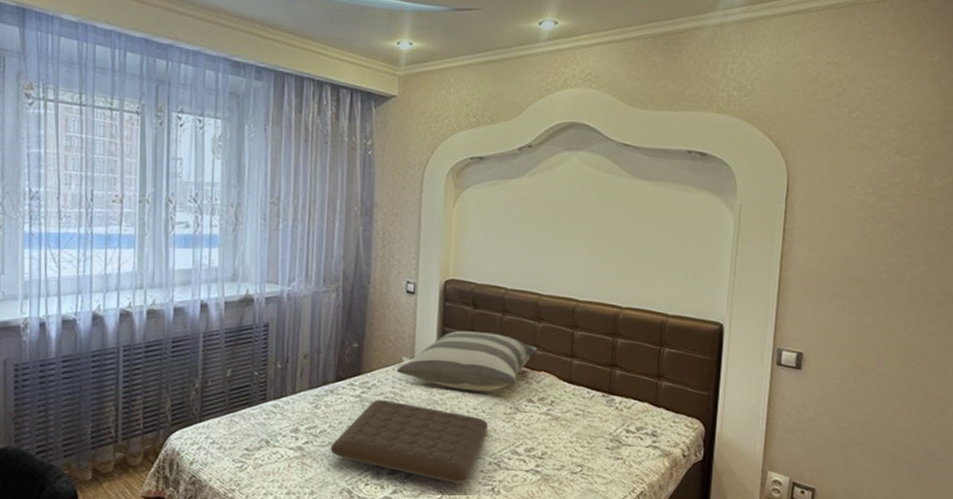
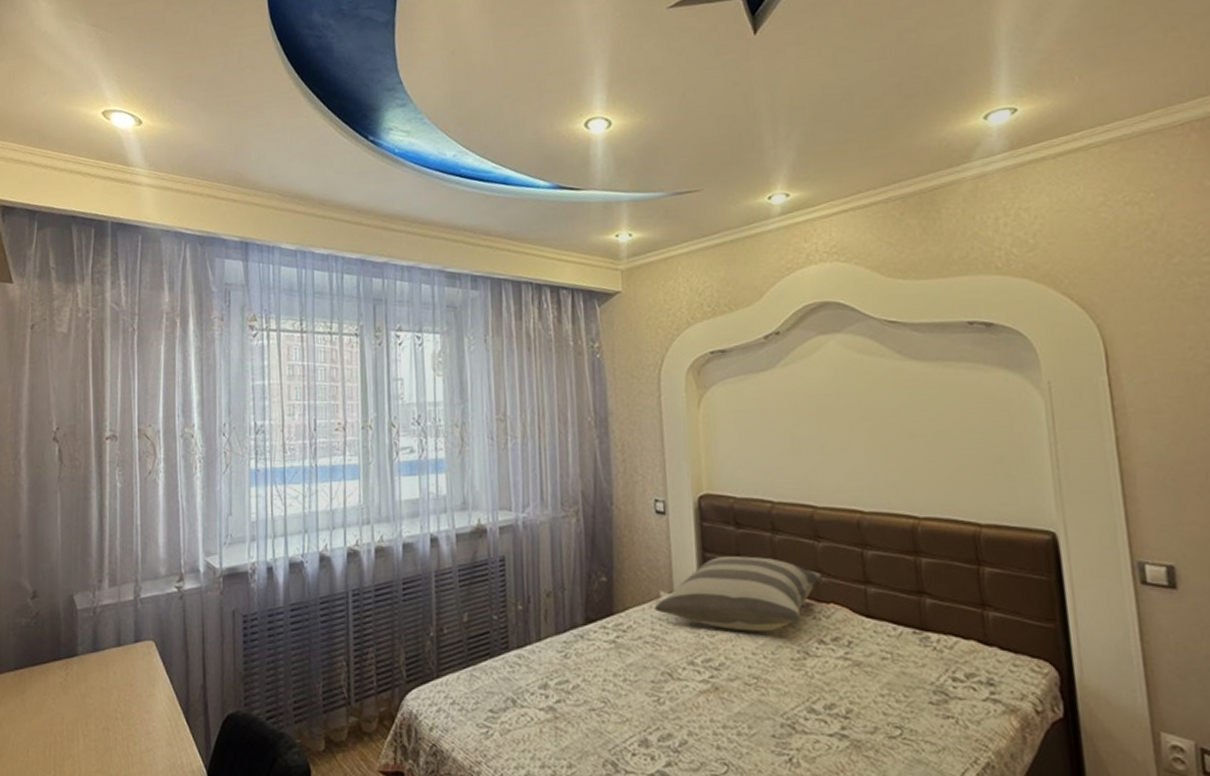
cushion: present [330,399,489,483] -> none [586,645,774,752]

